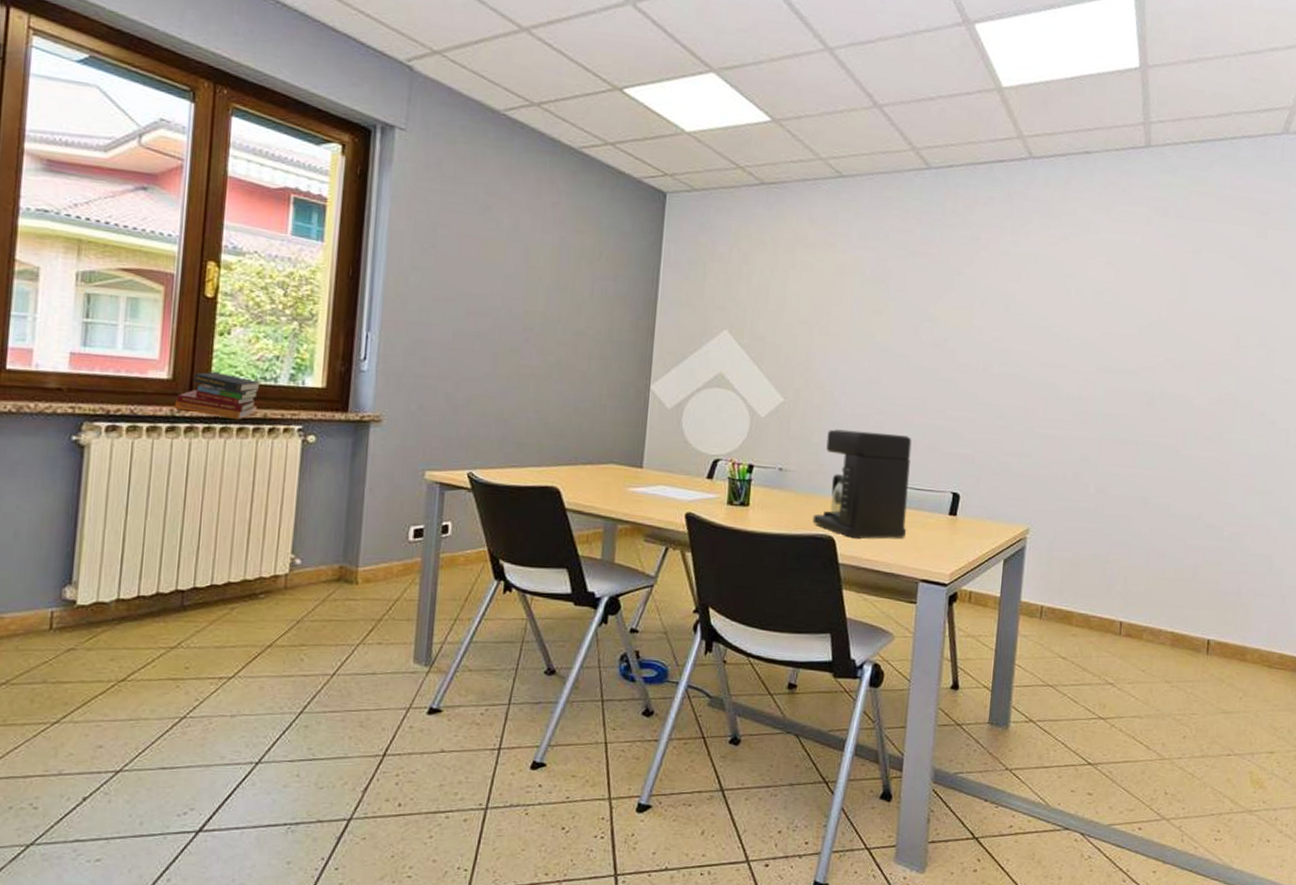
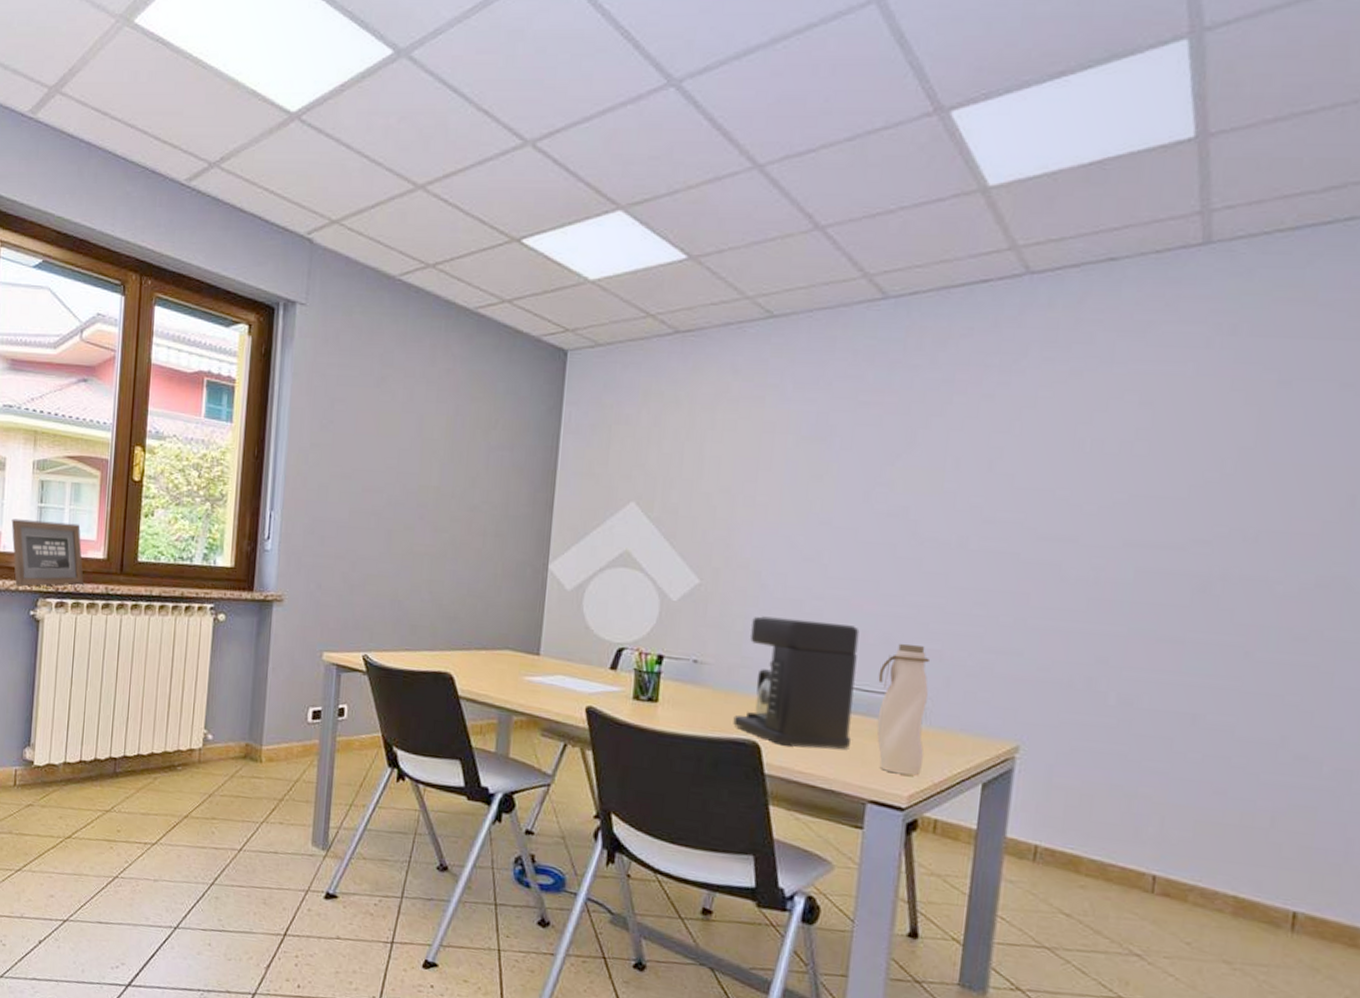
picture frame: none [46,334,143,409] -> present [11,518,84,587]
books: present [174,372,260,421] -> none [108,552,178,599]
water bottle: none [925,449,964,557] -> present [876,643,929,776]

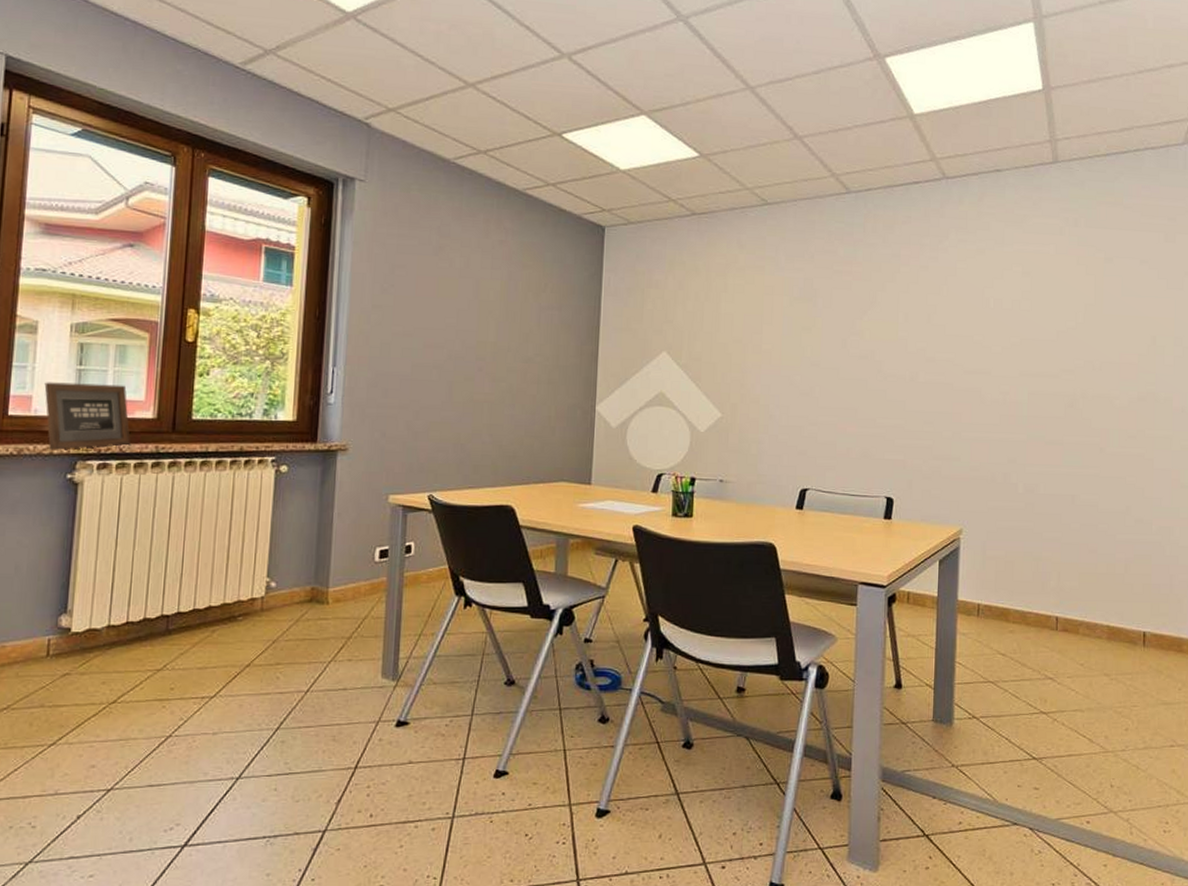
coffee maker: present [733,616,860,749] -> none [754,441,845,544]
water bottle: present [876,643,929,776] -> none [861,456,897,559]

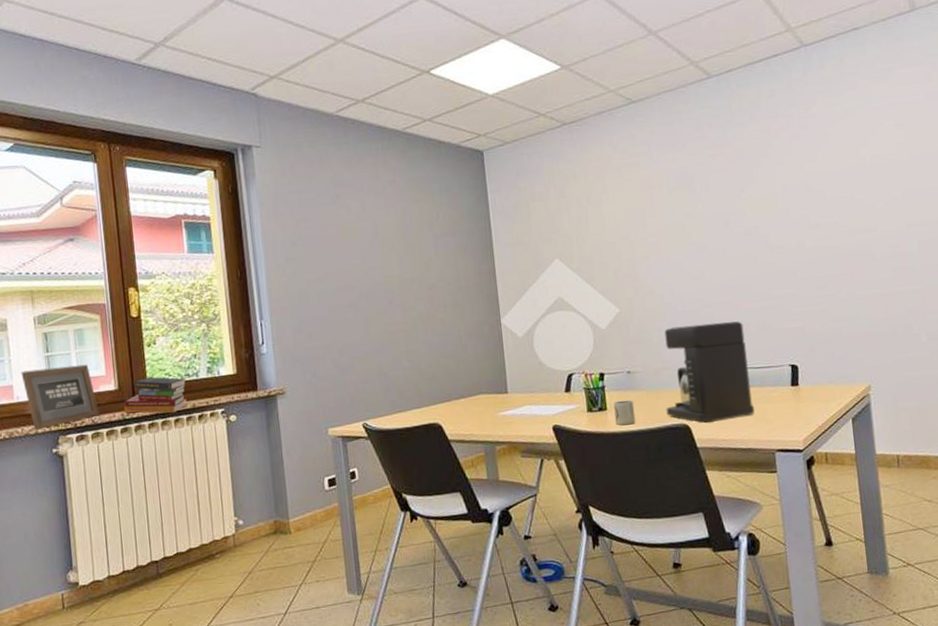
books: none [159,410,237,454] -> present [123,377,187,414]
cup: none [700,509,722,536] -> present [613,400,636,426]
coffee maker: none [754,441,845,544] -> present [664,321,754,422]

